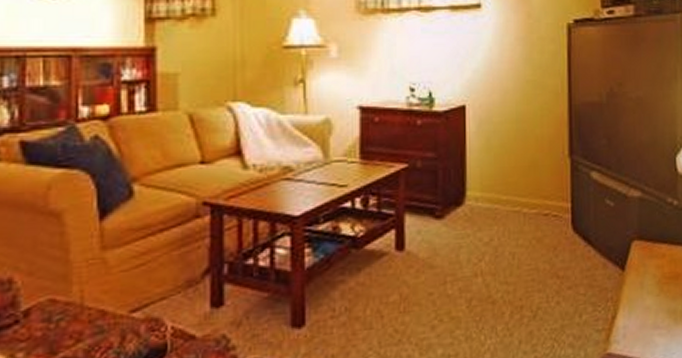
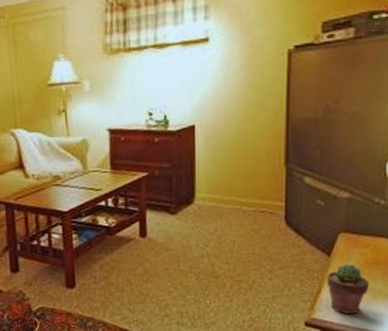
potted succulent: none [622,279,669,346] -> present [326,264,370,315]

